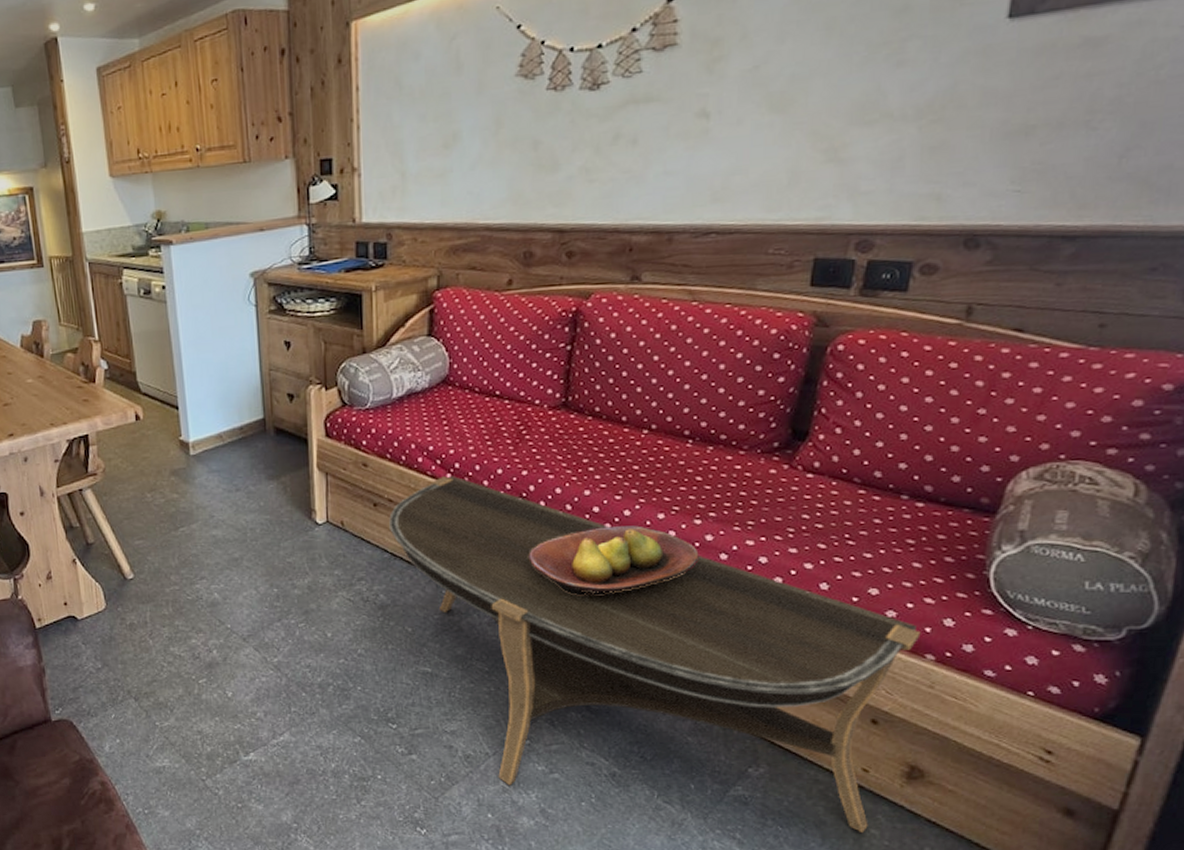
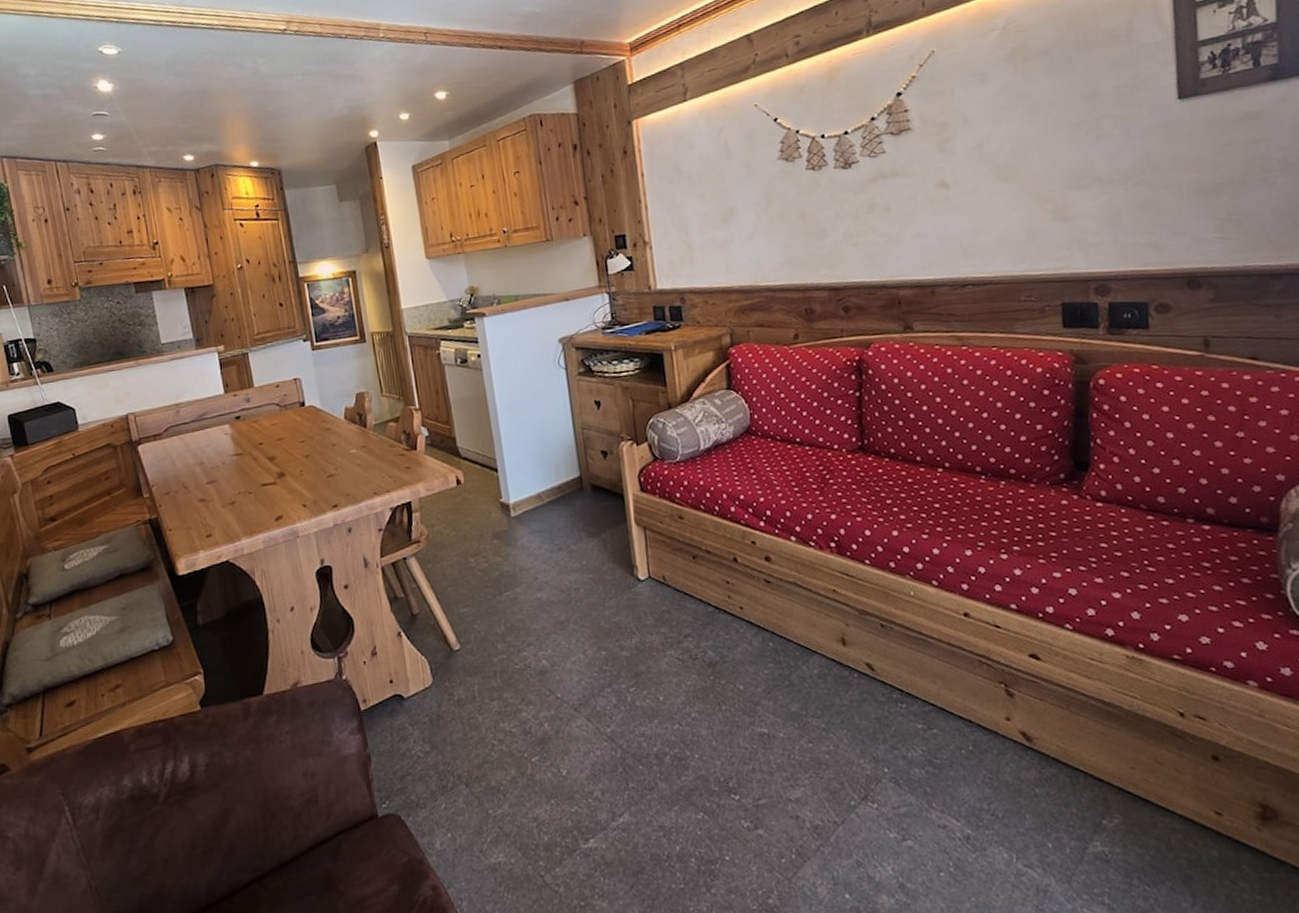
coffee table: present [389,476,921,834] -> none [709,523,1238,888]
fruit bowl: present [528,525,699,595] -> none [848,564,1012,640]

